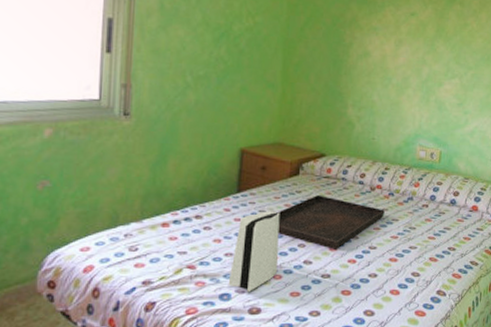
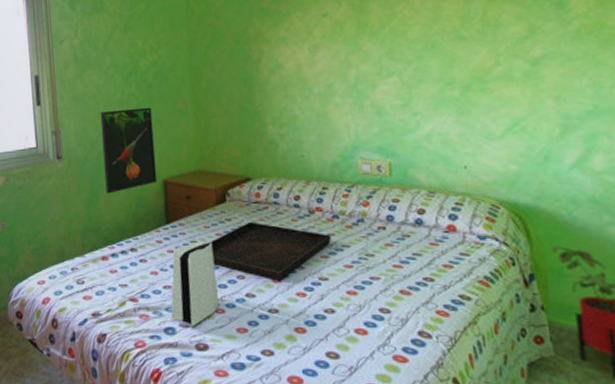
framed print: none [177,71,239,158] -> present [100,107,158,194]

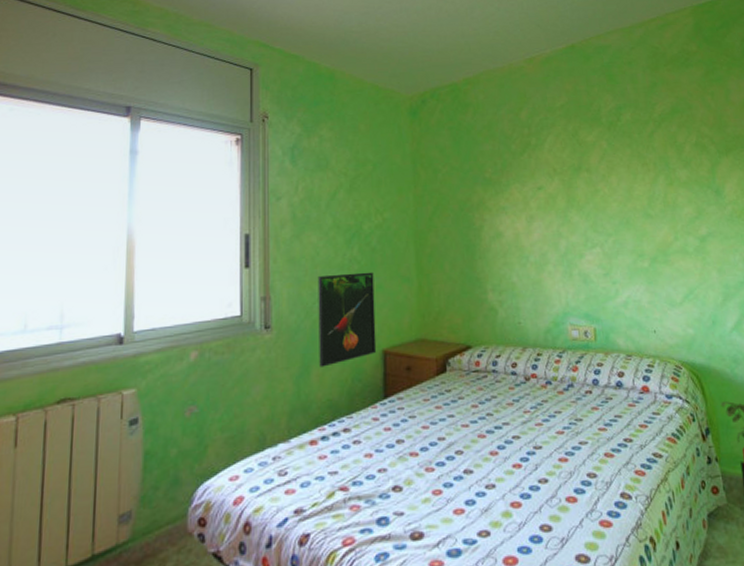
book: present [170,241,220,326] -> none [384,415,437,513]
serving tray: present [208,221,331,281] -> none [427,391,545,454]

